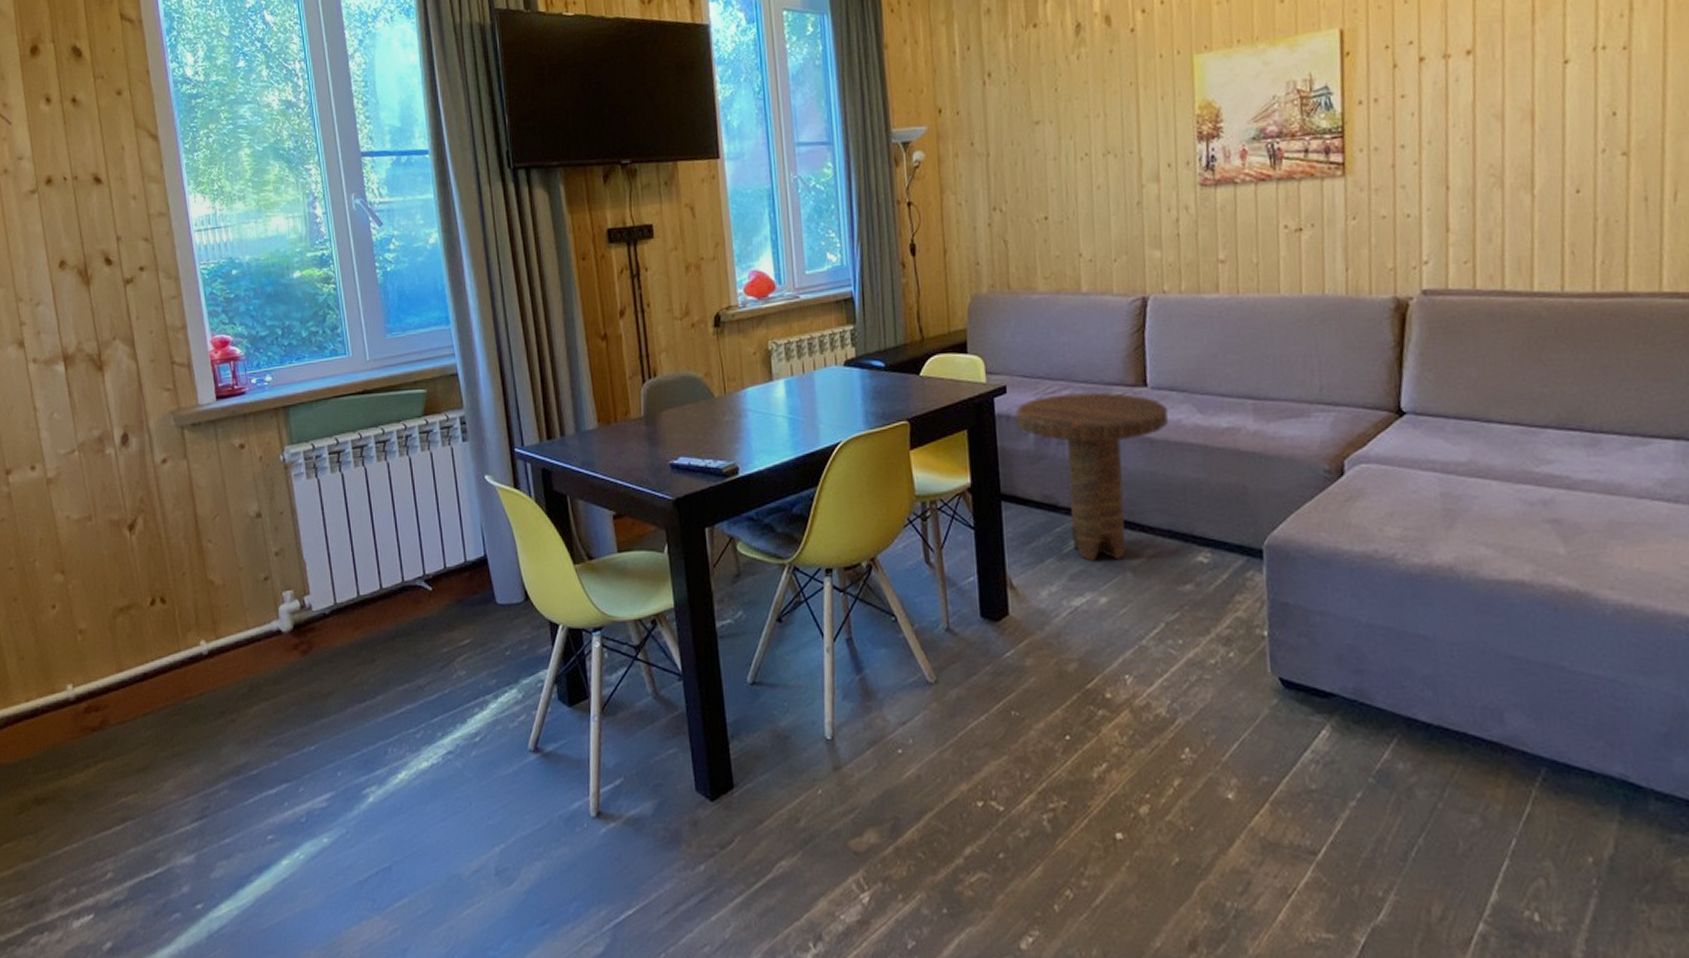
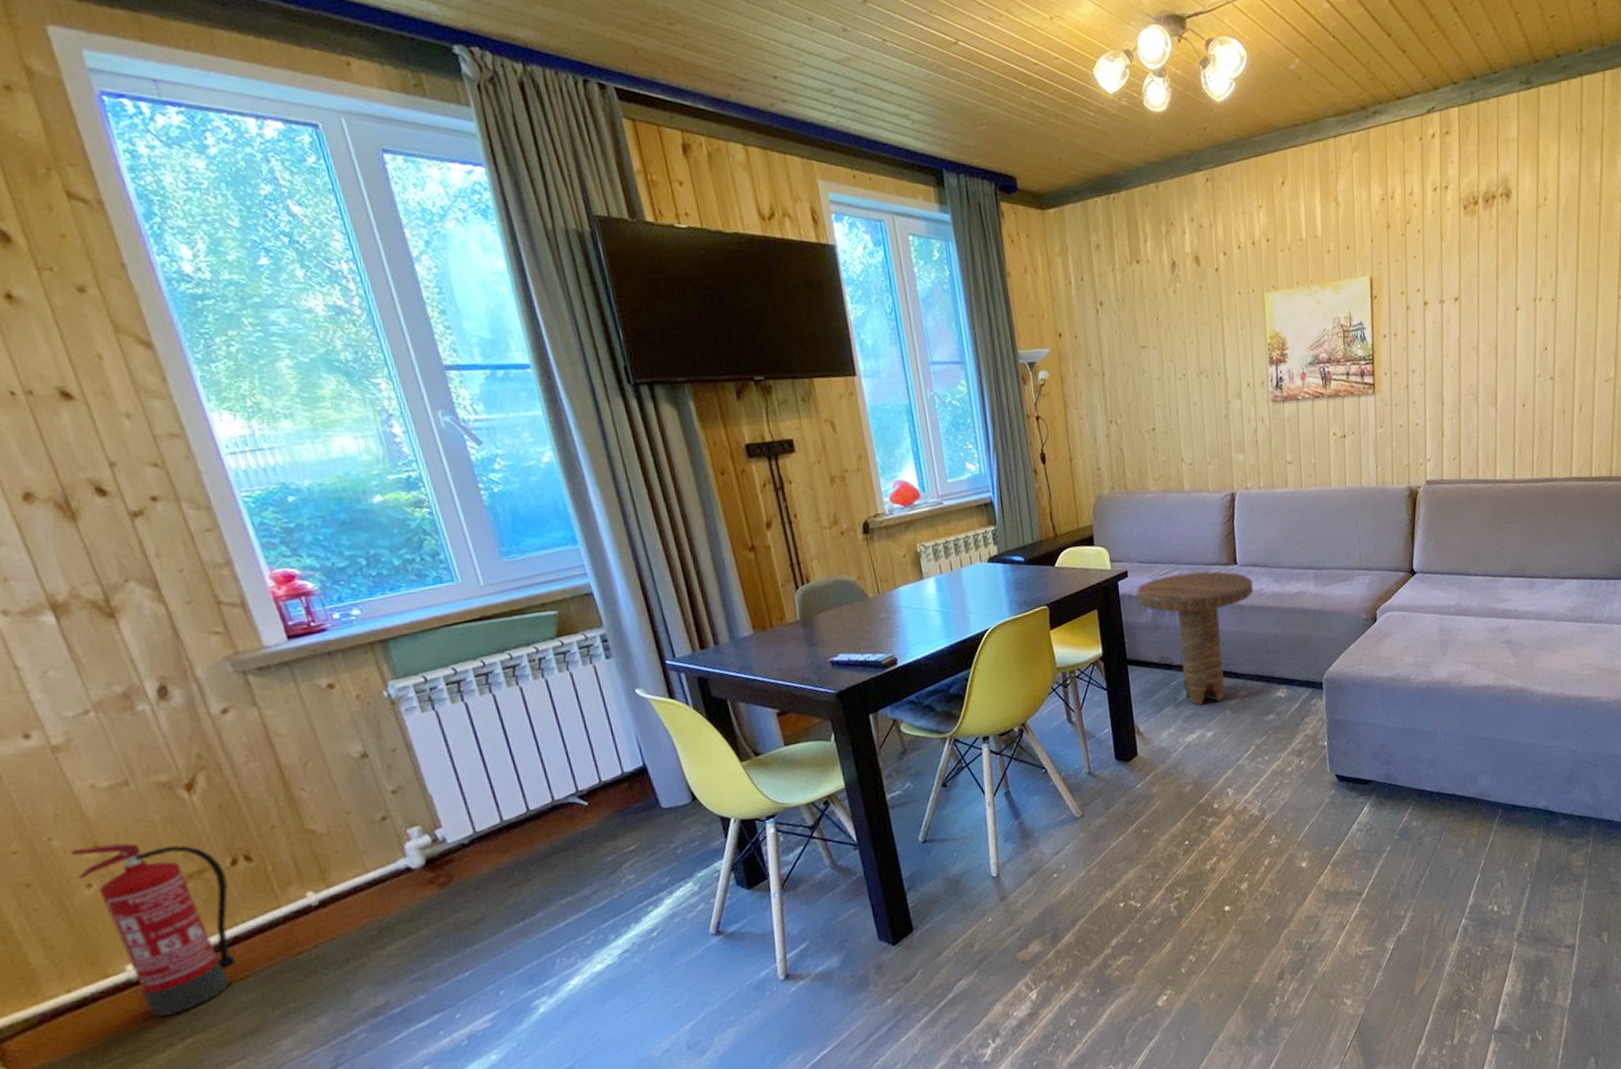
fire extinguisher: none [45,571,145,738] -> present [70,843,237,1017]

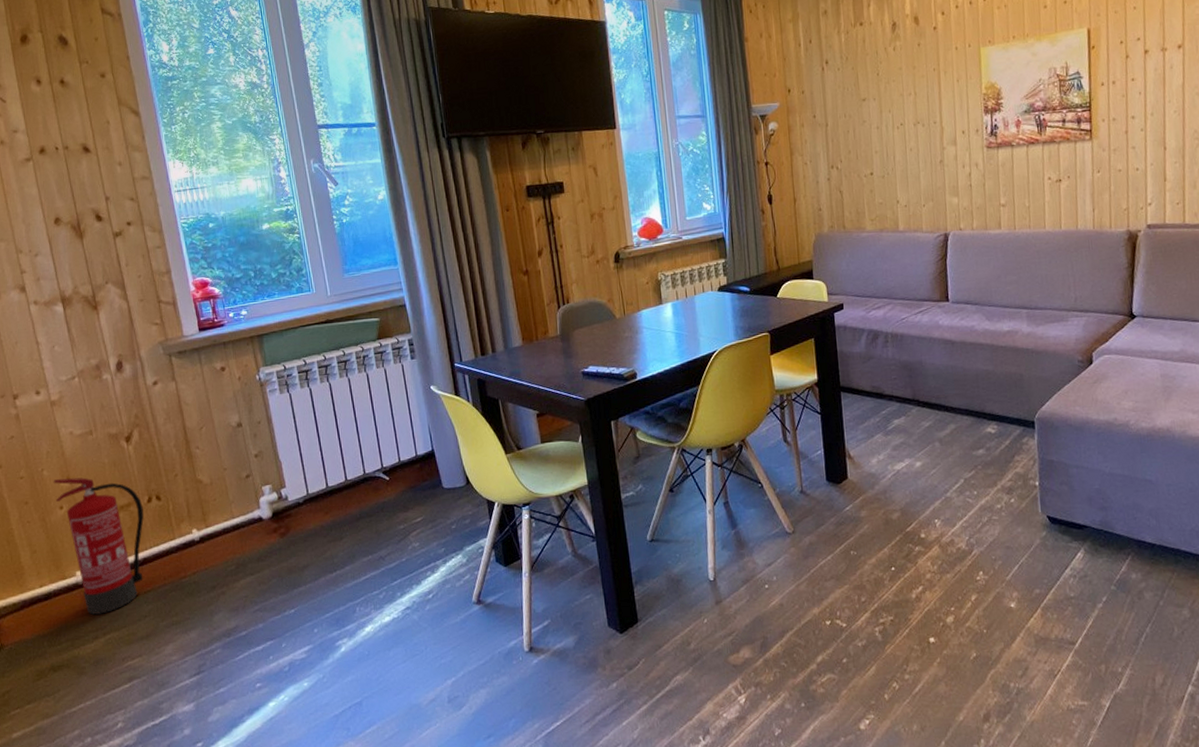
side table: present [1135,571,1253,706] -> none [850,306,965,435]

